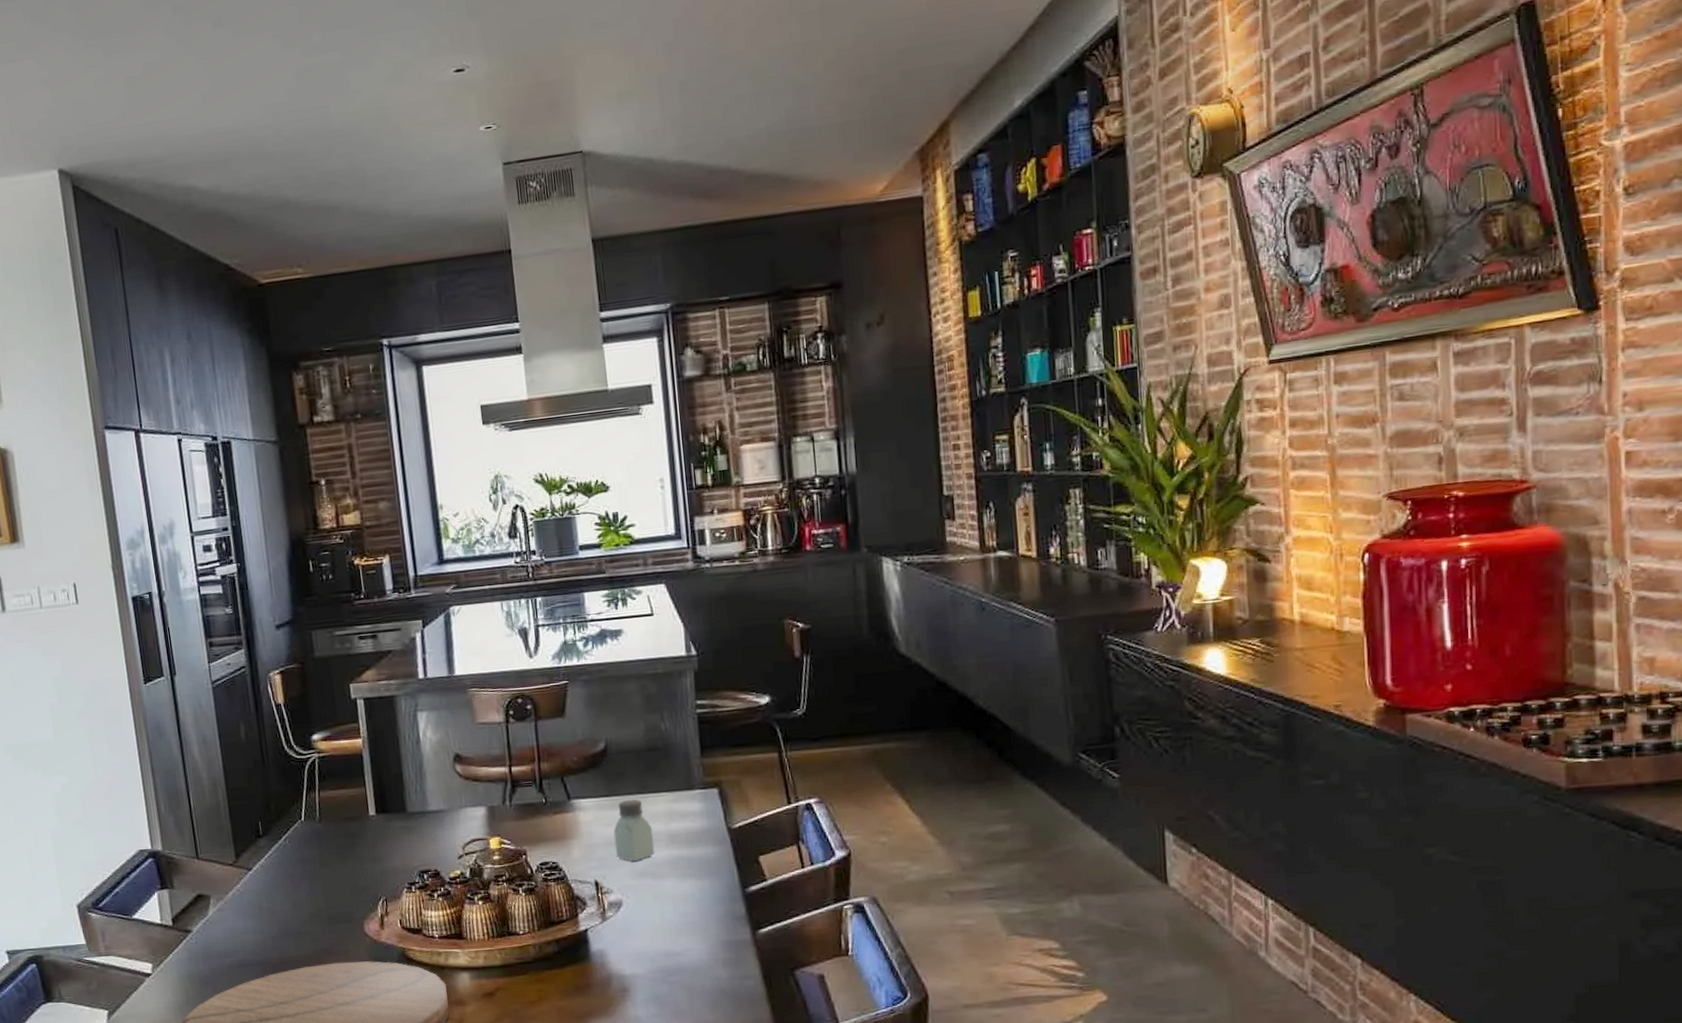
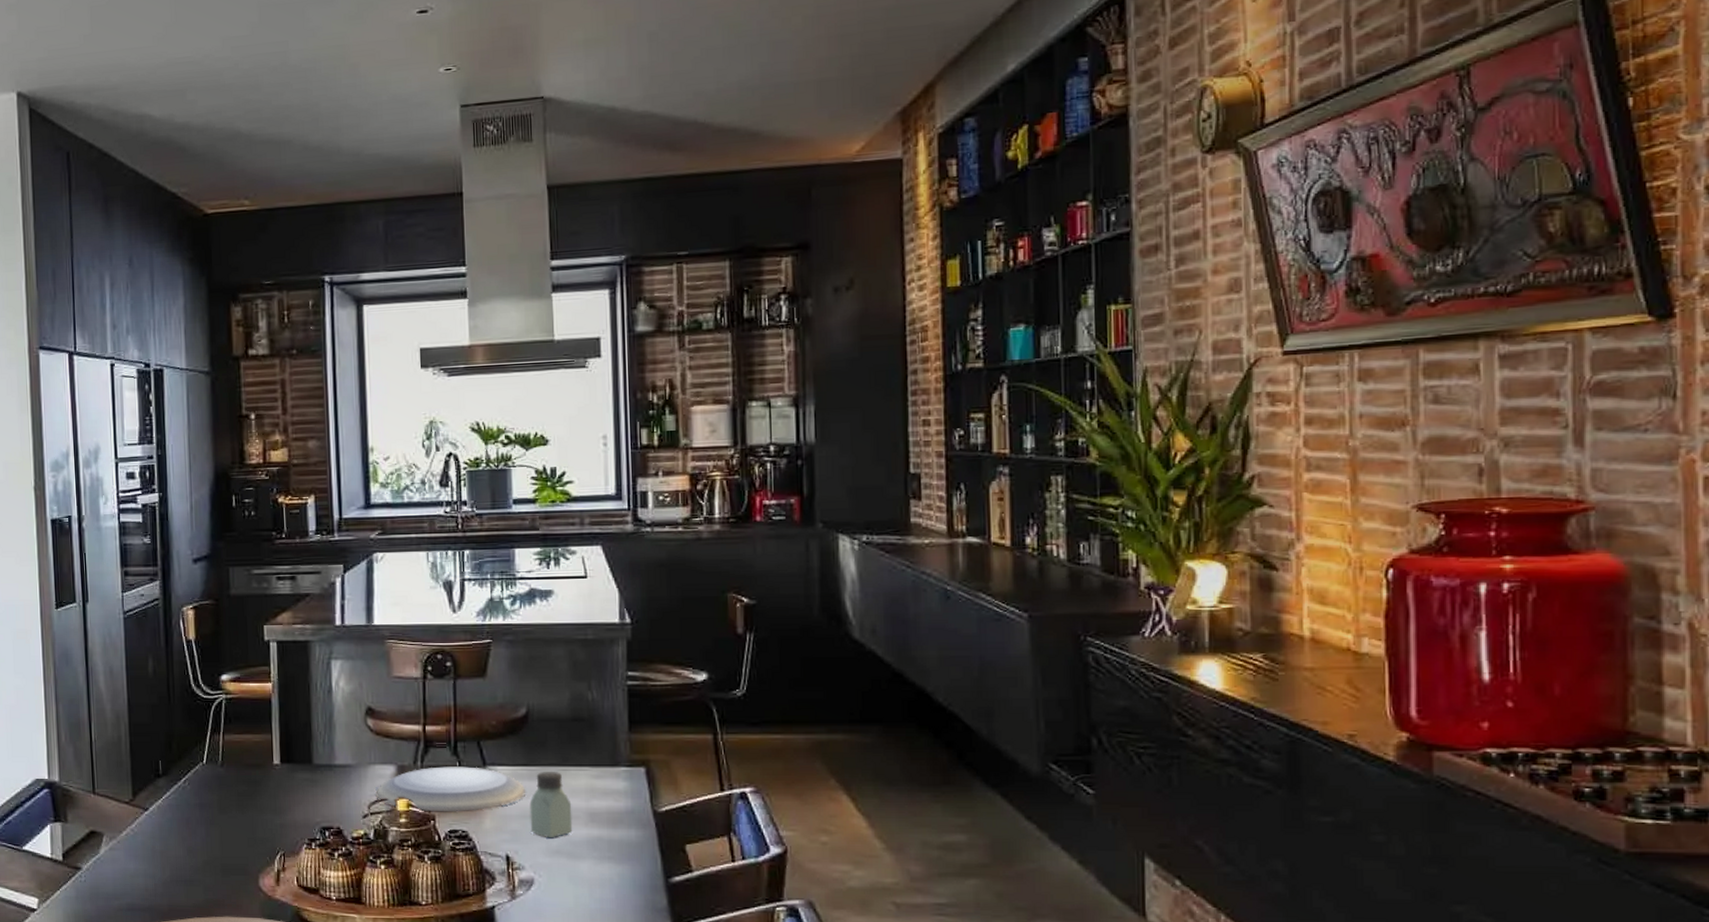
plate: none [468,802,609,847] -> present [375,766,525,811]

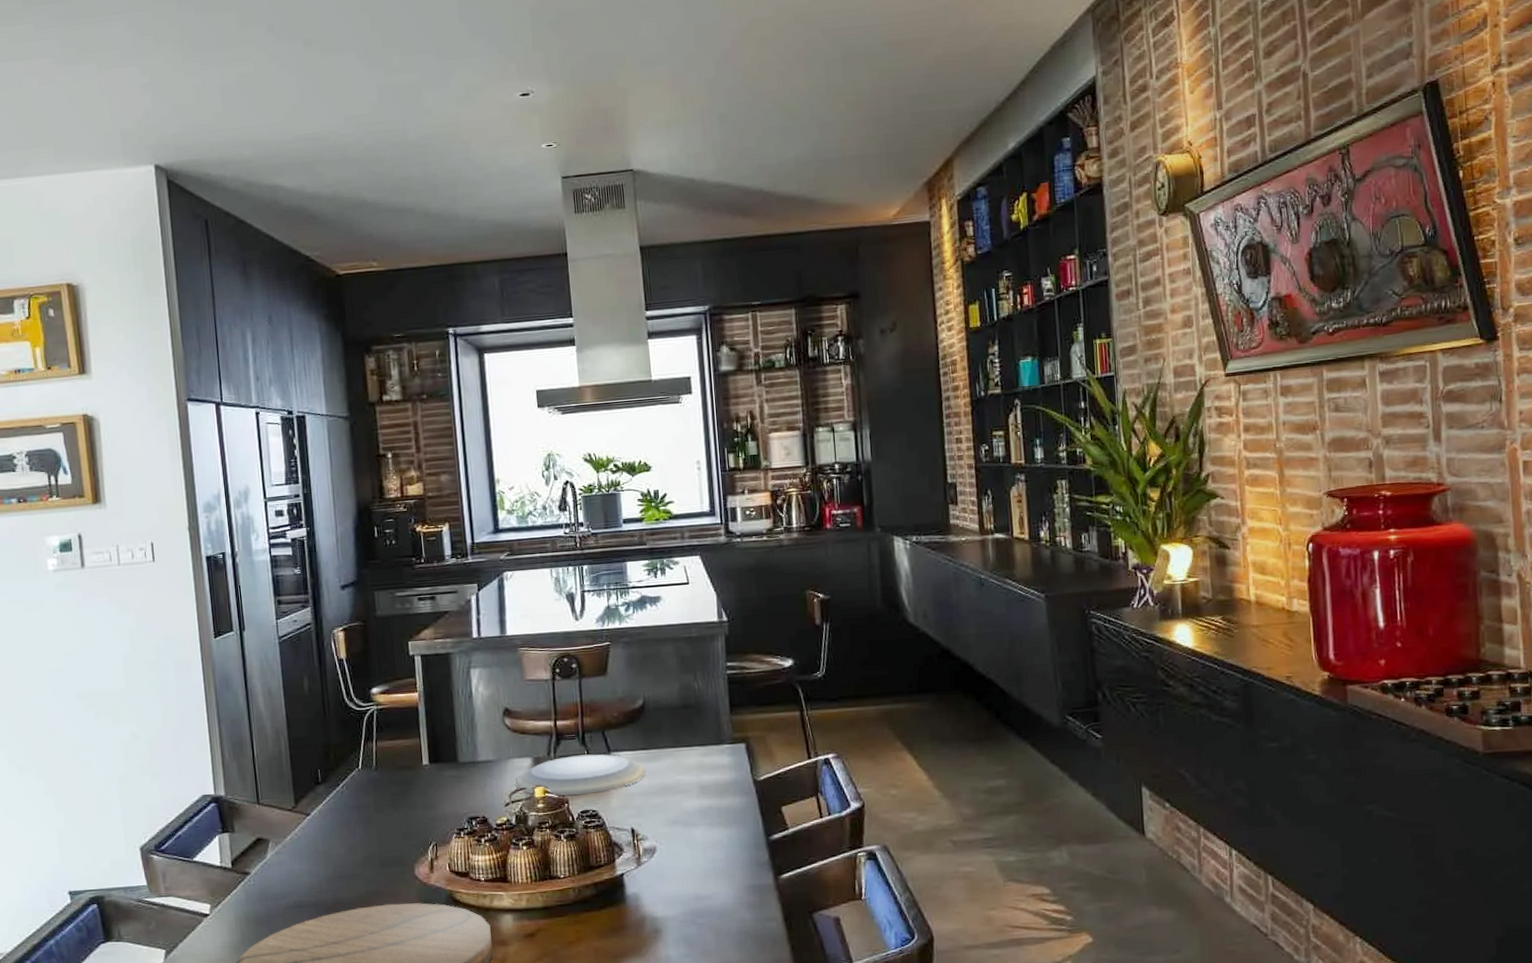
saltshaker: present [529,772,573,839] -> none [649,753,687,811]

